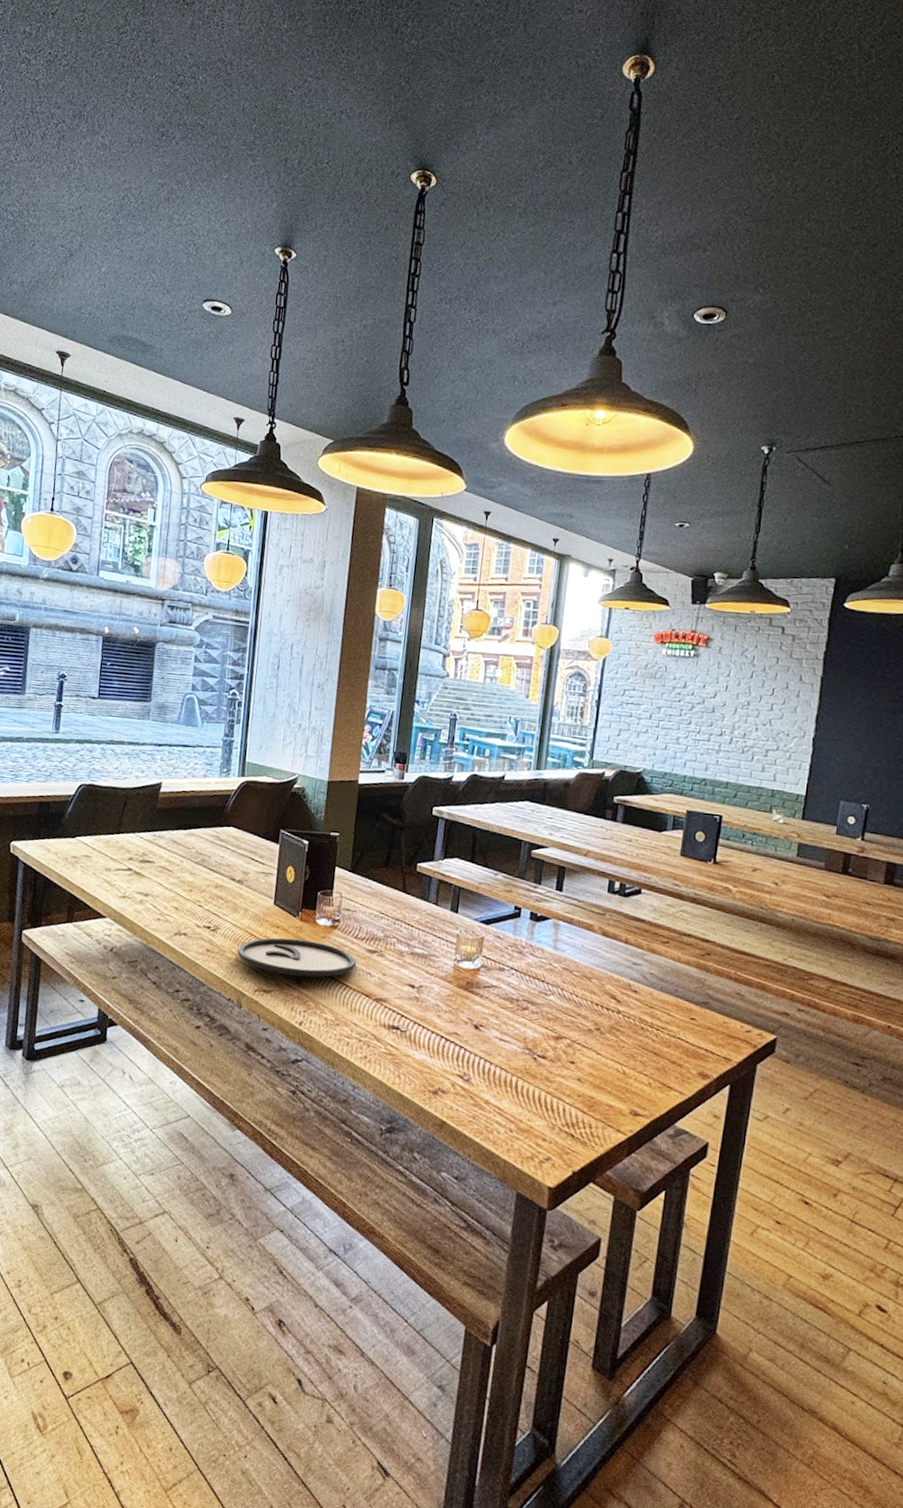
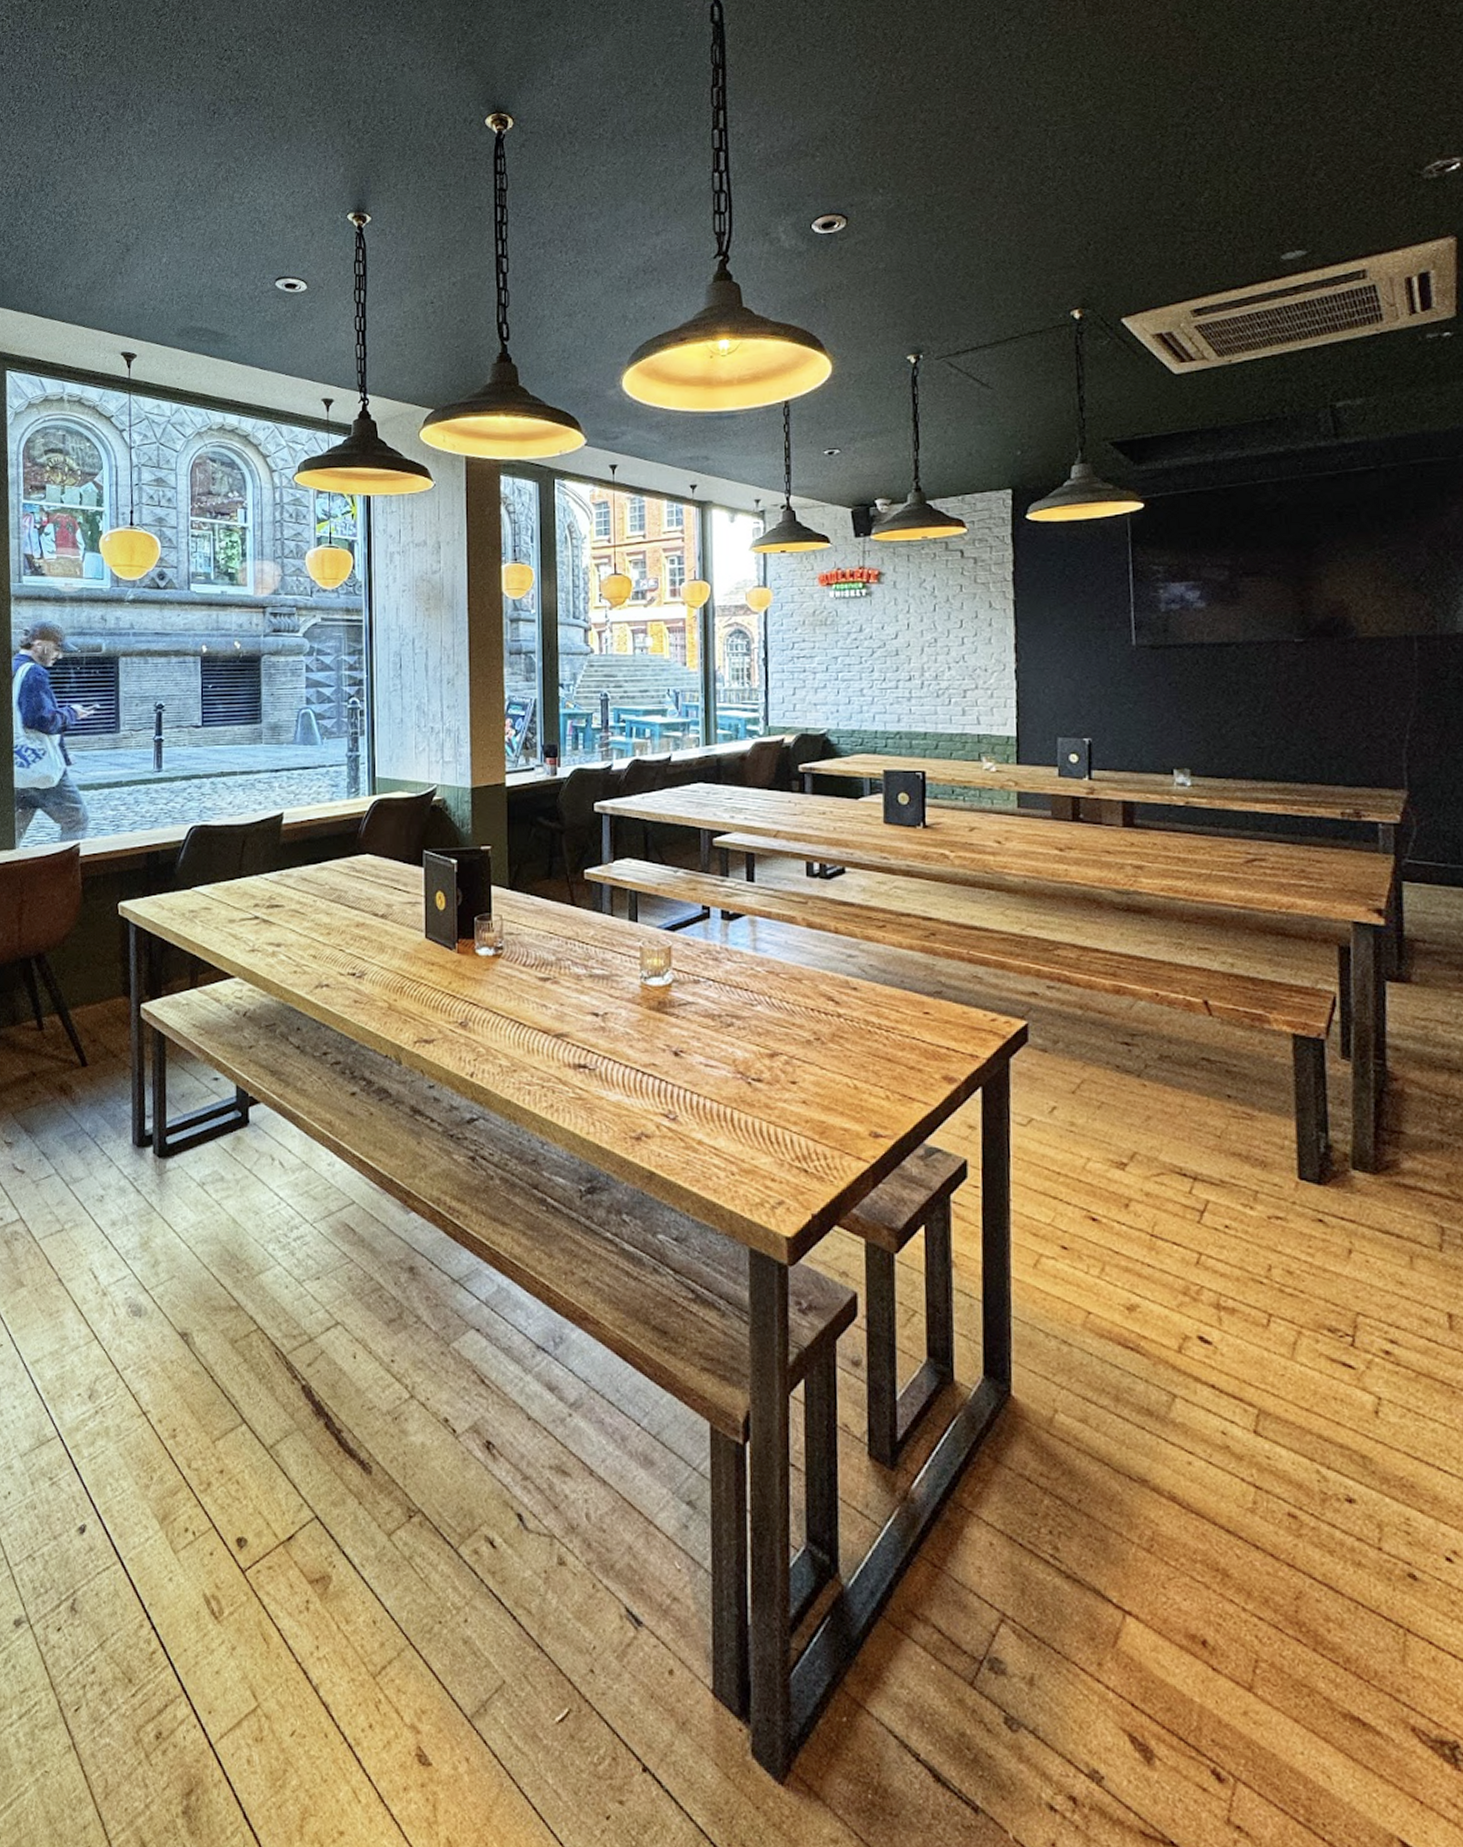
plate: present [237,937,357,978] -> none [389,975,528,1019]

